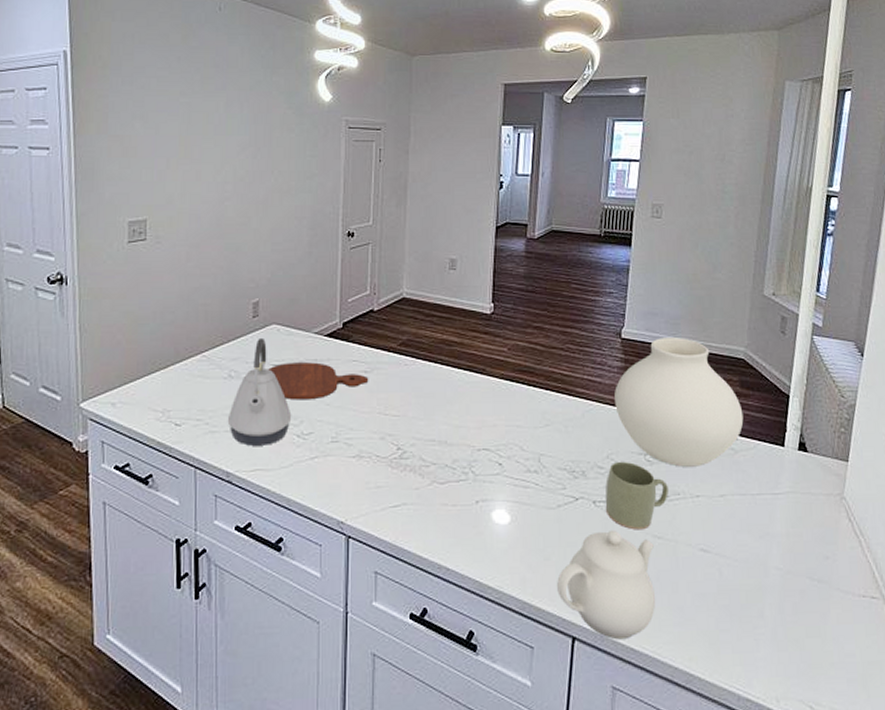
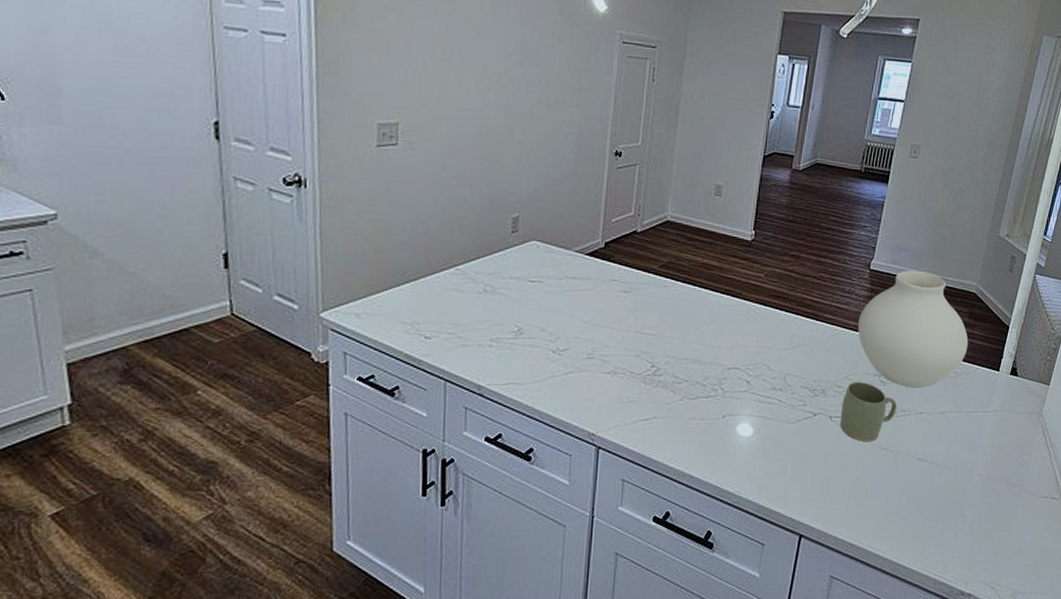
kettle: present [227,337,292,446] -> none [480,253,548,360]
cutting board: present [268,362,369,400] -> none [526,279,628,317]
teapot: present [557,529,656,640] -> none [790,441,879,537]

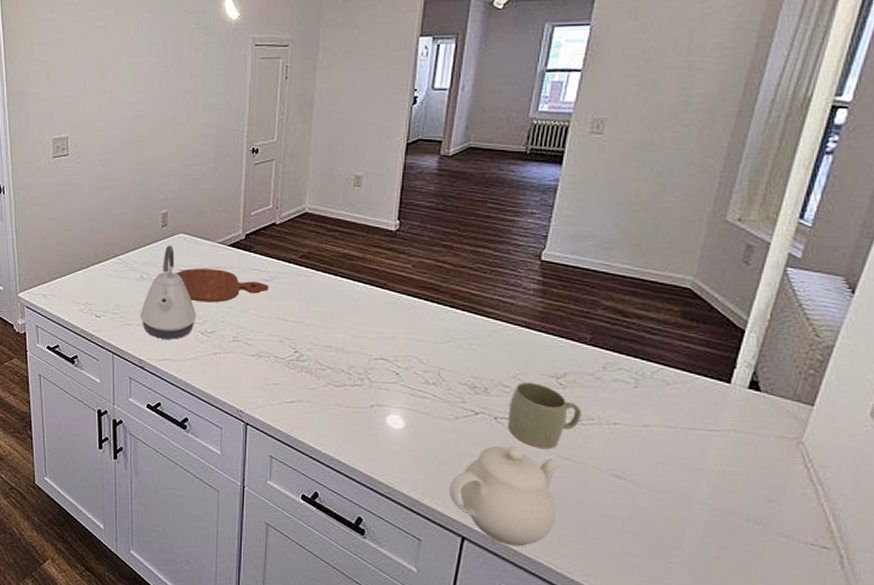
kettle: none [480,253,548,360] -> present [139,245,197,339]
cutting board: none [526,279,628,317] -> present [176,268,269,303]
teapot: none [790,441,879,537] -> present [449,445,559,547]
vase: present [858,271,969,387] -> none [527,262,682,395]

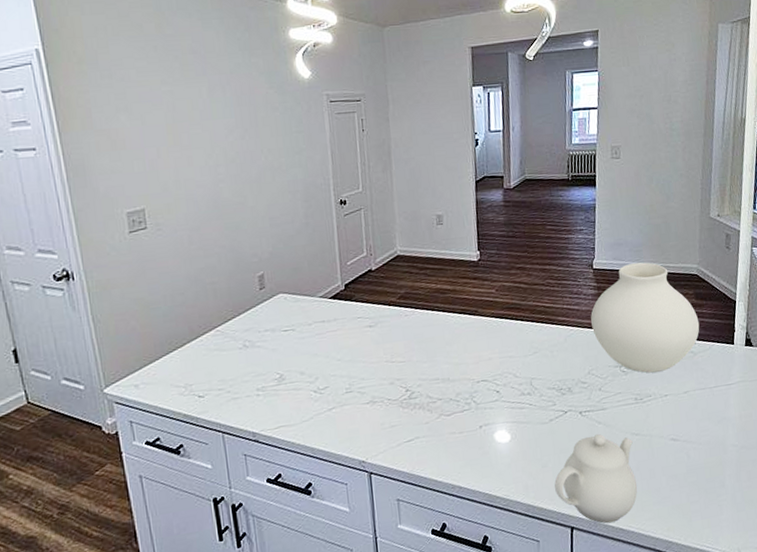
kettle: present [139,245,197,339] -> none [247,307,307,407]
cutting board: present [176,268,269,303] -> none [280,323,374,360]
mug: present [507,381,581,450] -> none [589,374,642,431]
vase: none [527,262,682,395] -> present [591,262,700,373]

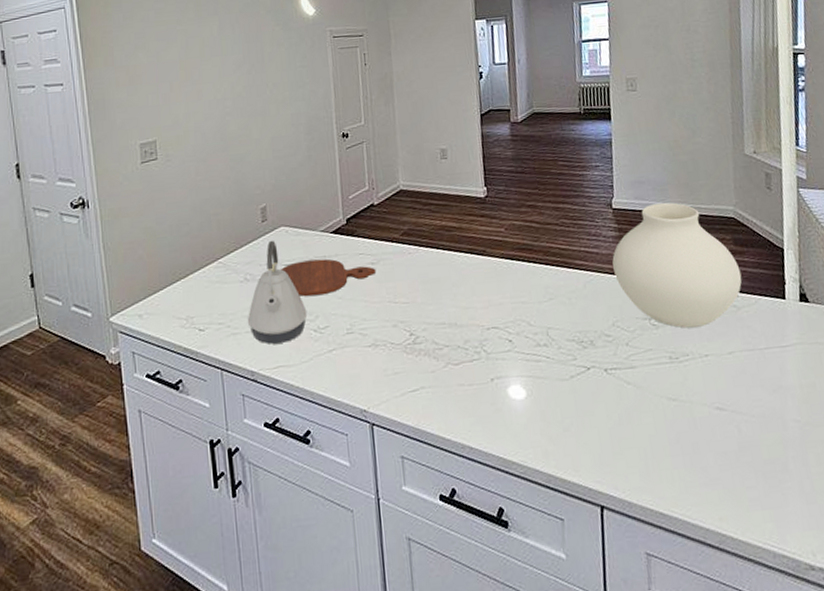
kettle: none [247,307,307,407] -> present [247,240,308,344]
cutting board: none [280,323,374,360] -> present [281,258,377,296]
teapot: present [554,433,638,524] -> none [579,395,679,505]

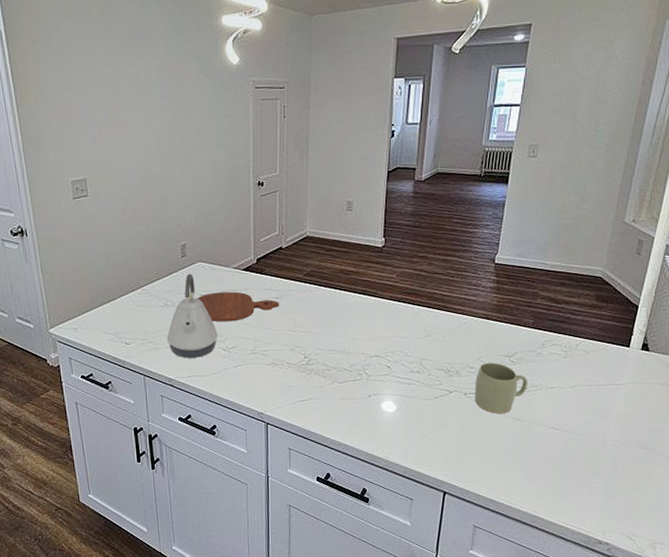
vase: present [612,202,742,329] -> none [487,261,597,366]
mug: none [614,327,678,394] -> present [474,362,527,414]

